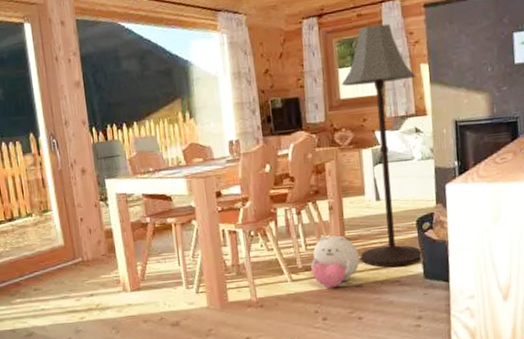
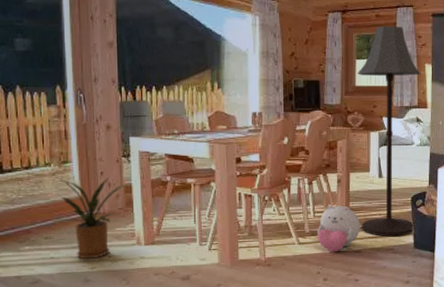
house plant: none [37,223,111,310] -> present [50,177,130,260]

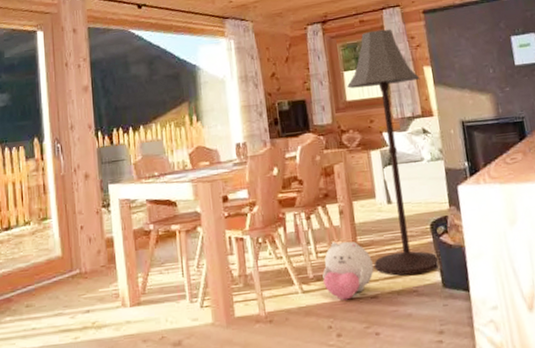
house plant: present [50,177,130,260] -> none [31,231,112,328]

